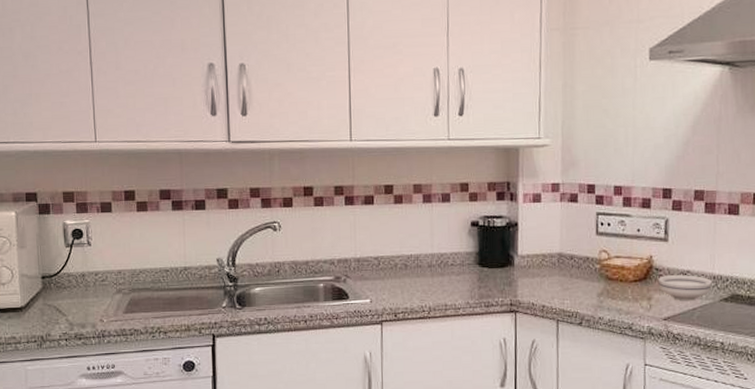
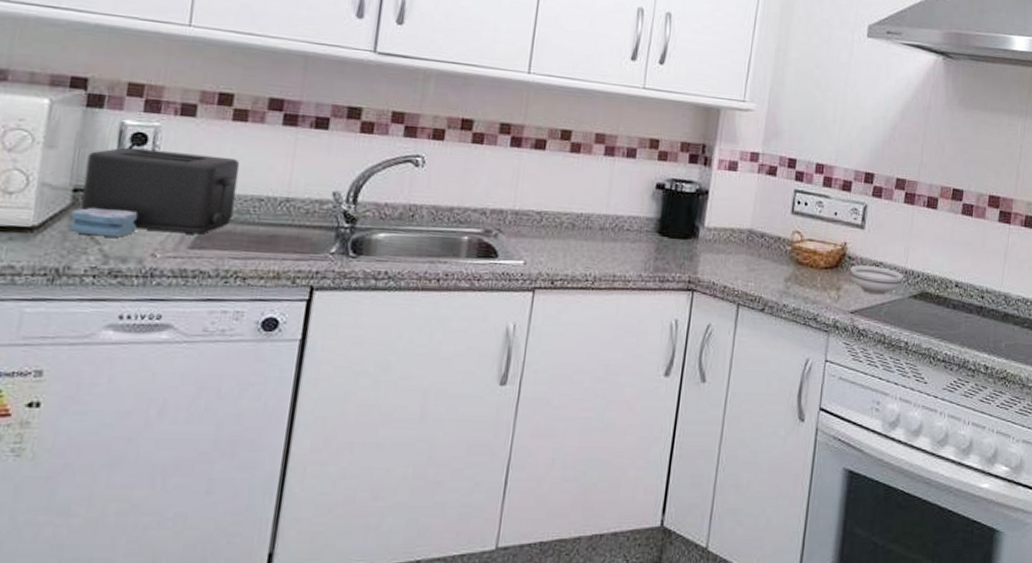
sponge: none [44,288,87,310] -> present [68,207,139,238]
toaster: none [47,240,149,302] -> present [81,147,240,235]

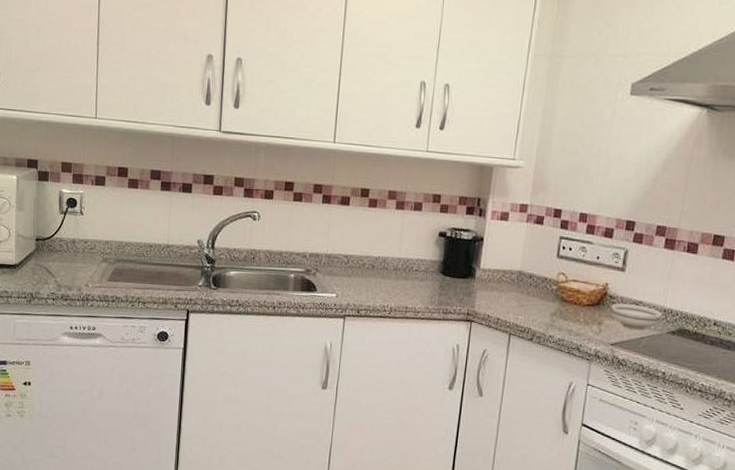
sponge: present [68,207,139,238] -> none [36,251,76,273]
toaster: present [81,147,240,235] -> none [41,209,136,271]

